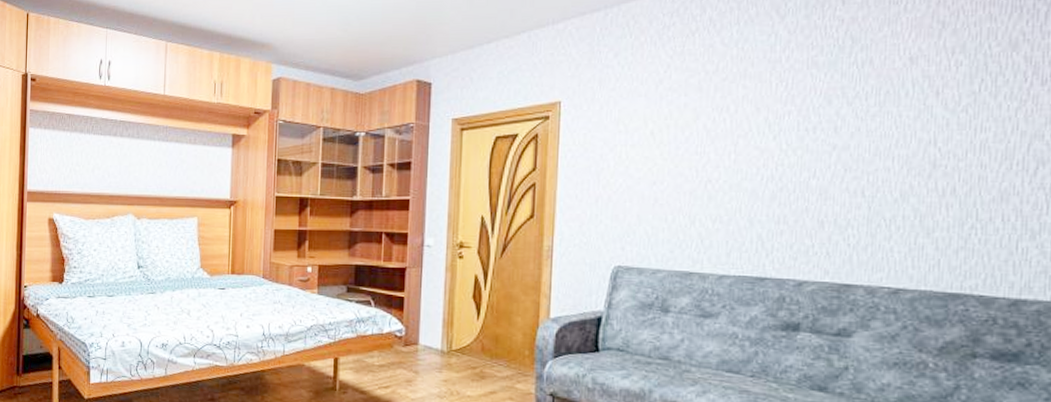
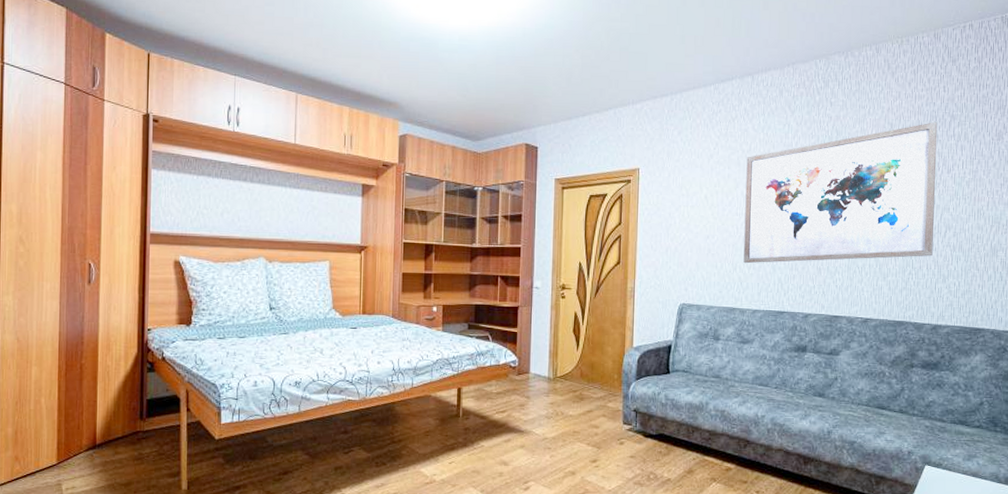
wall art: none [706,14,1025,216] -> present [743,122,938,264]

